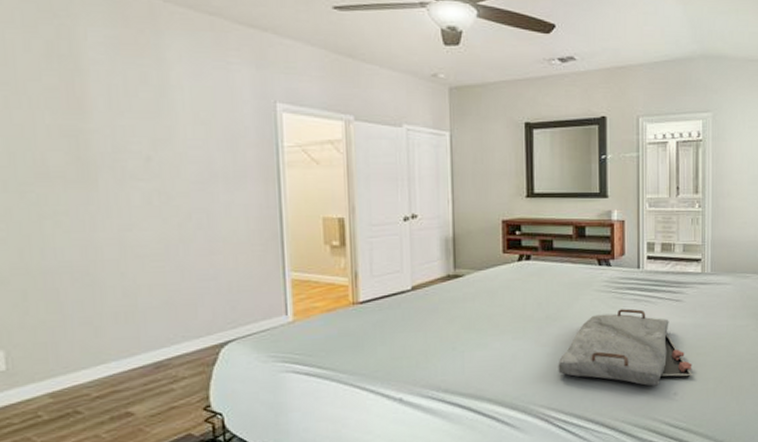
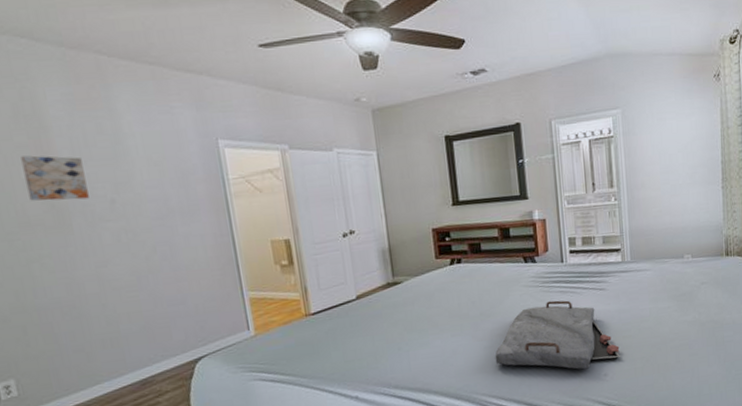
wall art: none [48,99,121,153] -> present [21,155,89,201]

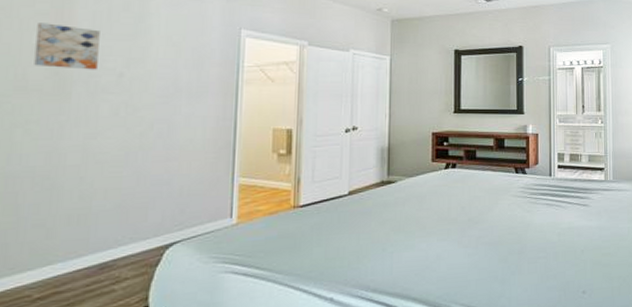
serving tray: present [495,300,621,370] -> none [478,212,600,285]

